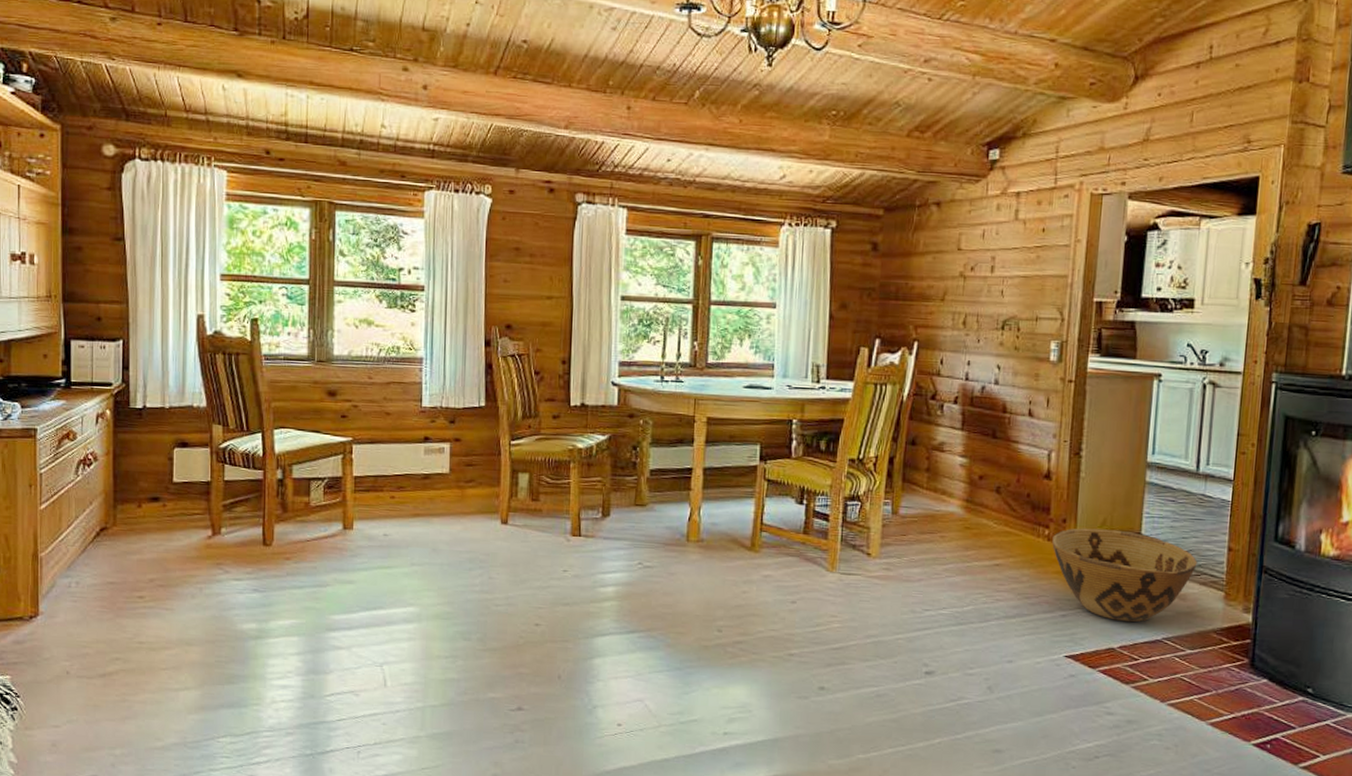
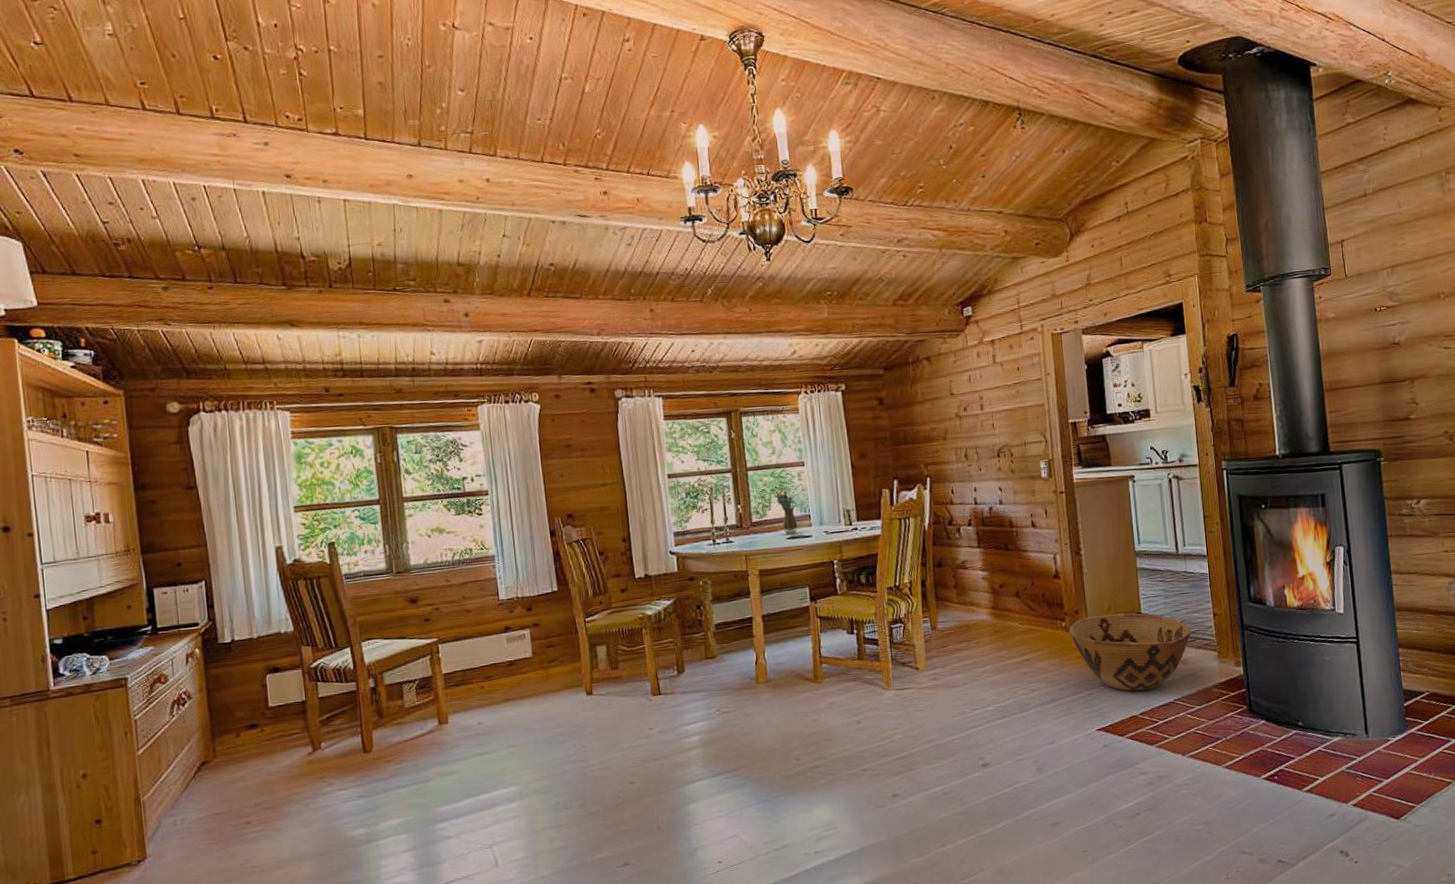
vase: none [738,333,759,385] -> present [776,492,799,536]

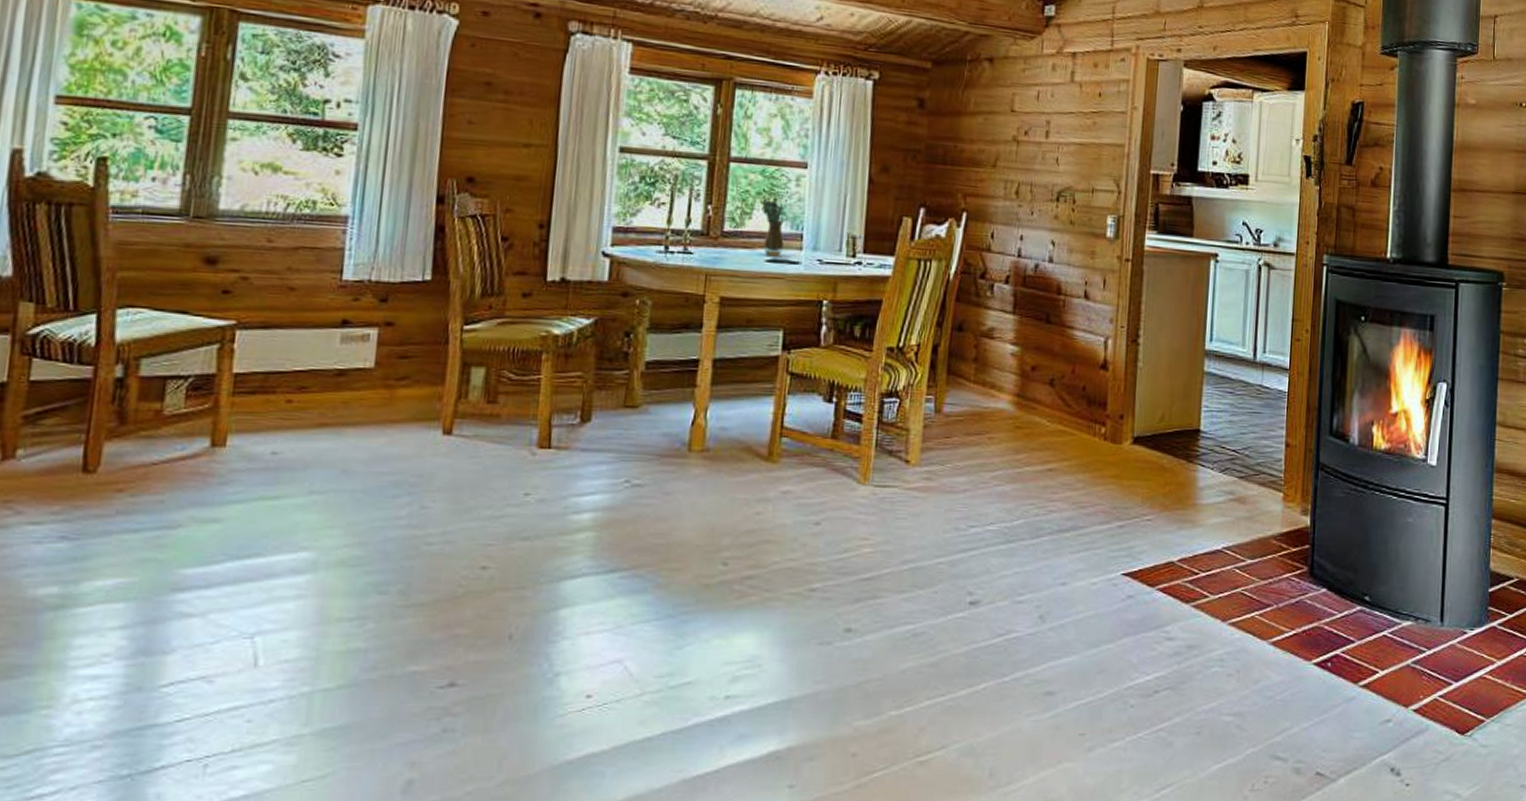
woven basket: present [1069,613,1191,692] -> none [1109,425,1256,531]

